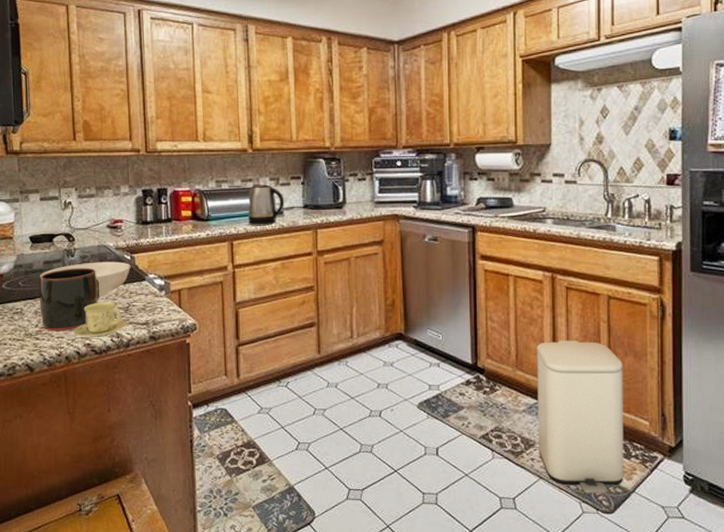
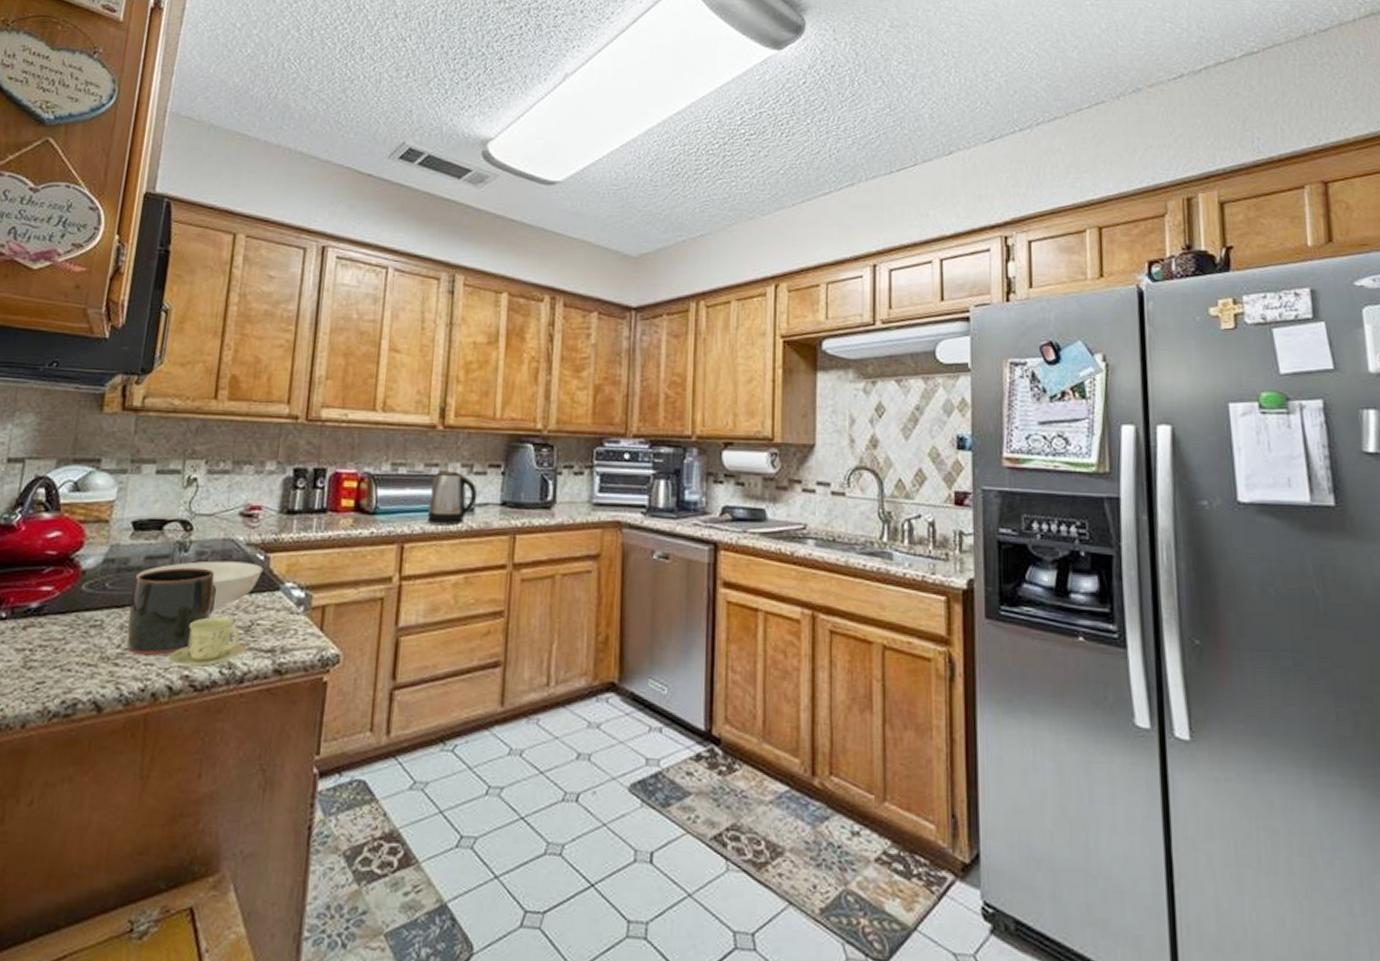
pedal bin: present [537,340,624,494] -> none [789,703,903,932]

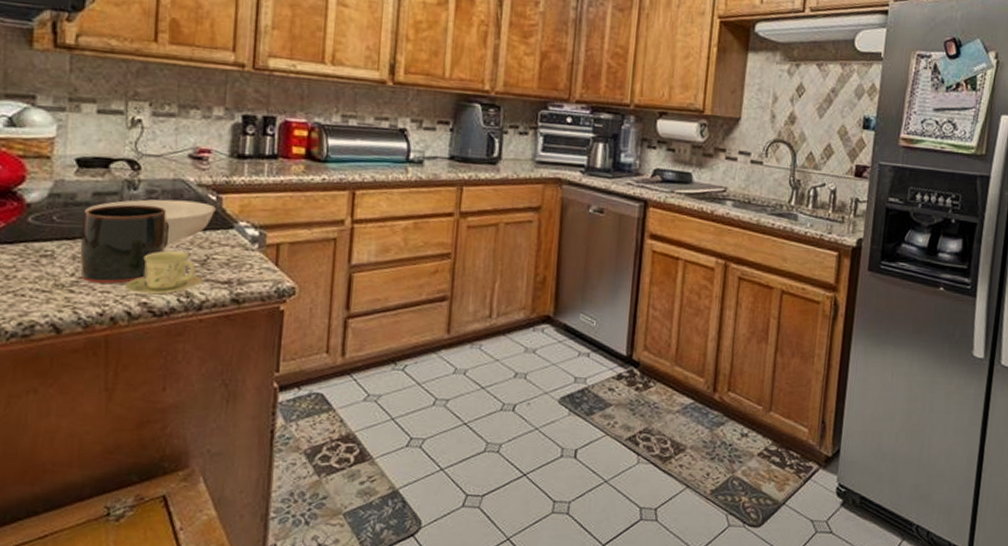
kettle: present [426,471,478,525] -> none [377,125,427,175]

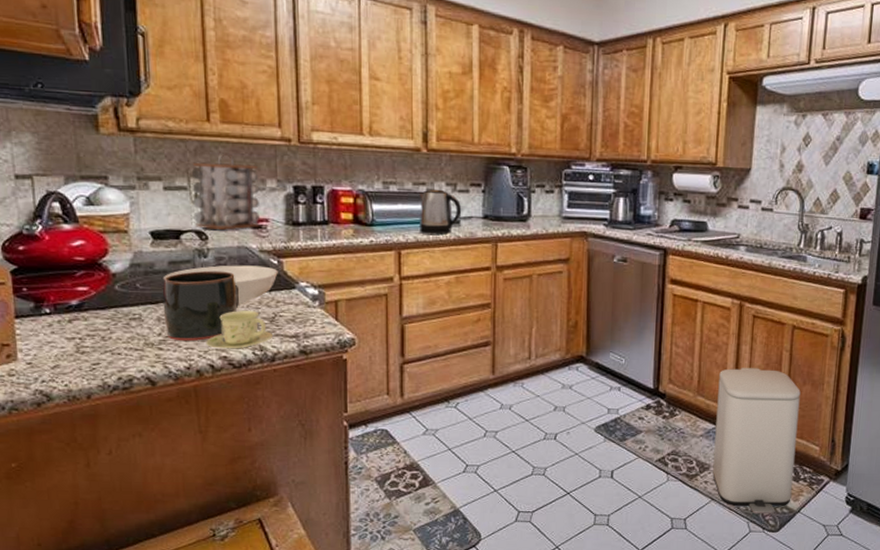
spice rack: none [127,76,205,161] -> present [192,153,260,231]
kettle: none [377,125,427,175] -> present [418,189,462,235]
pedal bin: none [689,335,789,506] -> present [712,368,801,515]

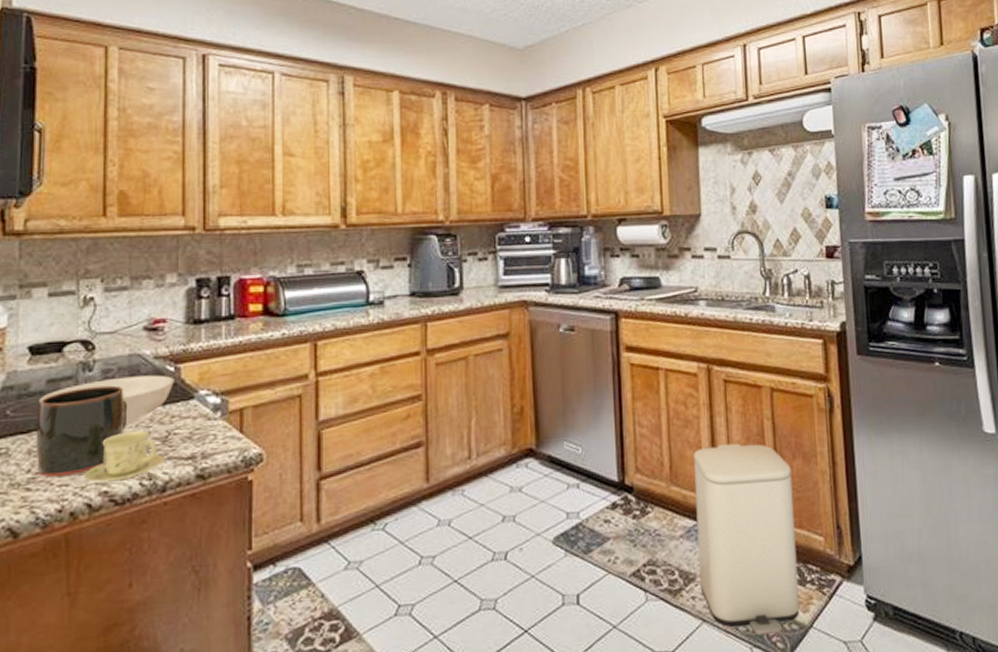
spice rack: present [192,153,260,231] -> none [80,248,157,338]
kettle: present [418,189,462,235] -> none [337,268,386,320]

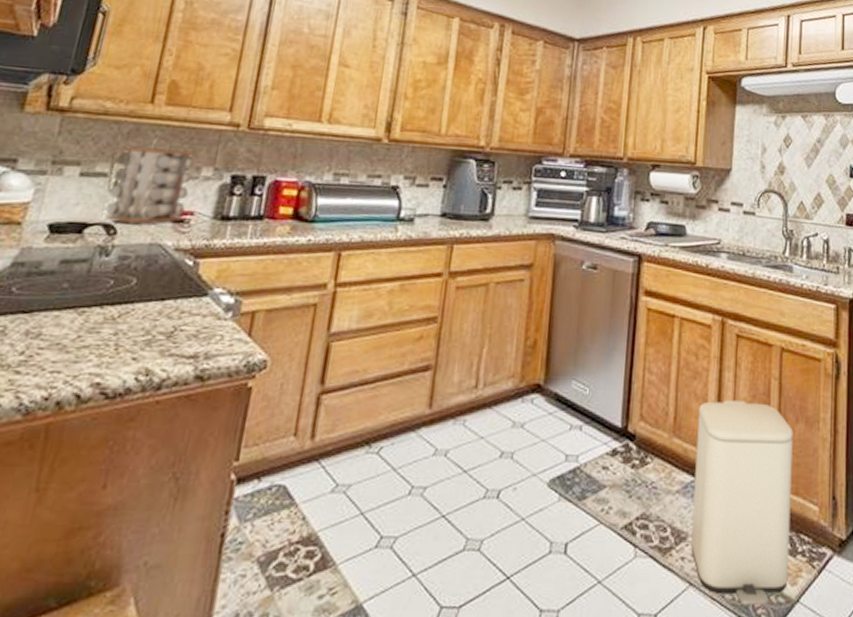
mug: present [35,385,128,478] -> none [31,272,139,363]
bowl: present [38,375,174,426] -> none [47,265,191,317]
spice rack: none [80,248,157,338] -> present [105,137,196,225]
cup and saucer: present [84,431,164,483] -> none [78,323,166,373]

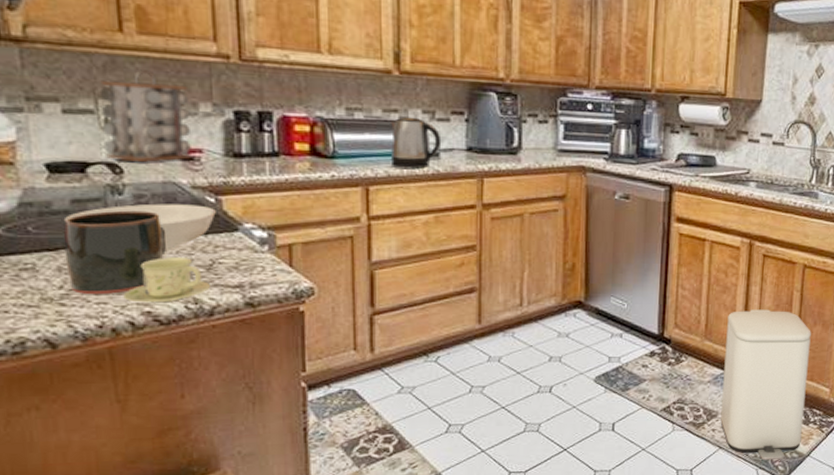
mug: none [31,272,139,363] -> present [63,210,167,295]
bowl: none [47,265,191,317] -> present [63,203,216,252]
cup and saucer: none [78,323,166,373] -> present [123,257,210,303]
kettle: none [365,182,419,234] -> present [389,117,442,169]

